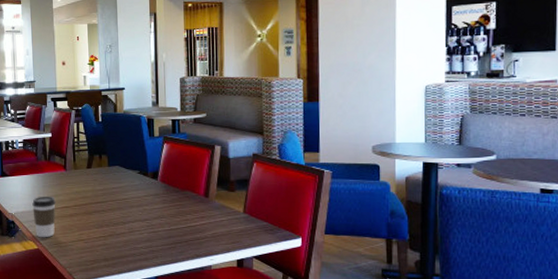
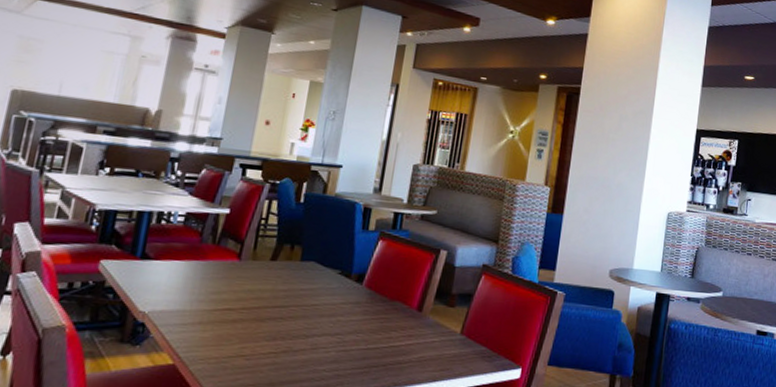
coffee cup: present [32,196,56,238] -> none [174,291,216,350]

